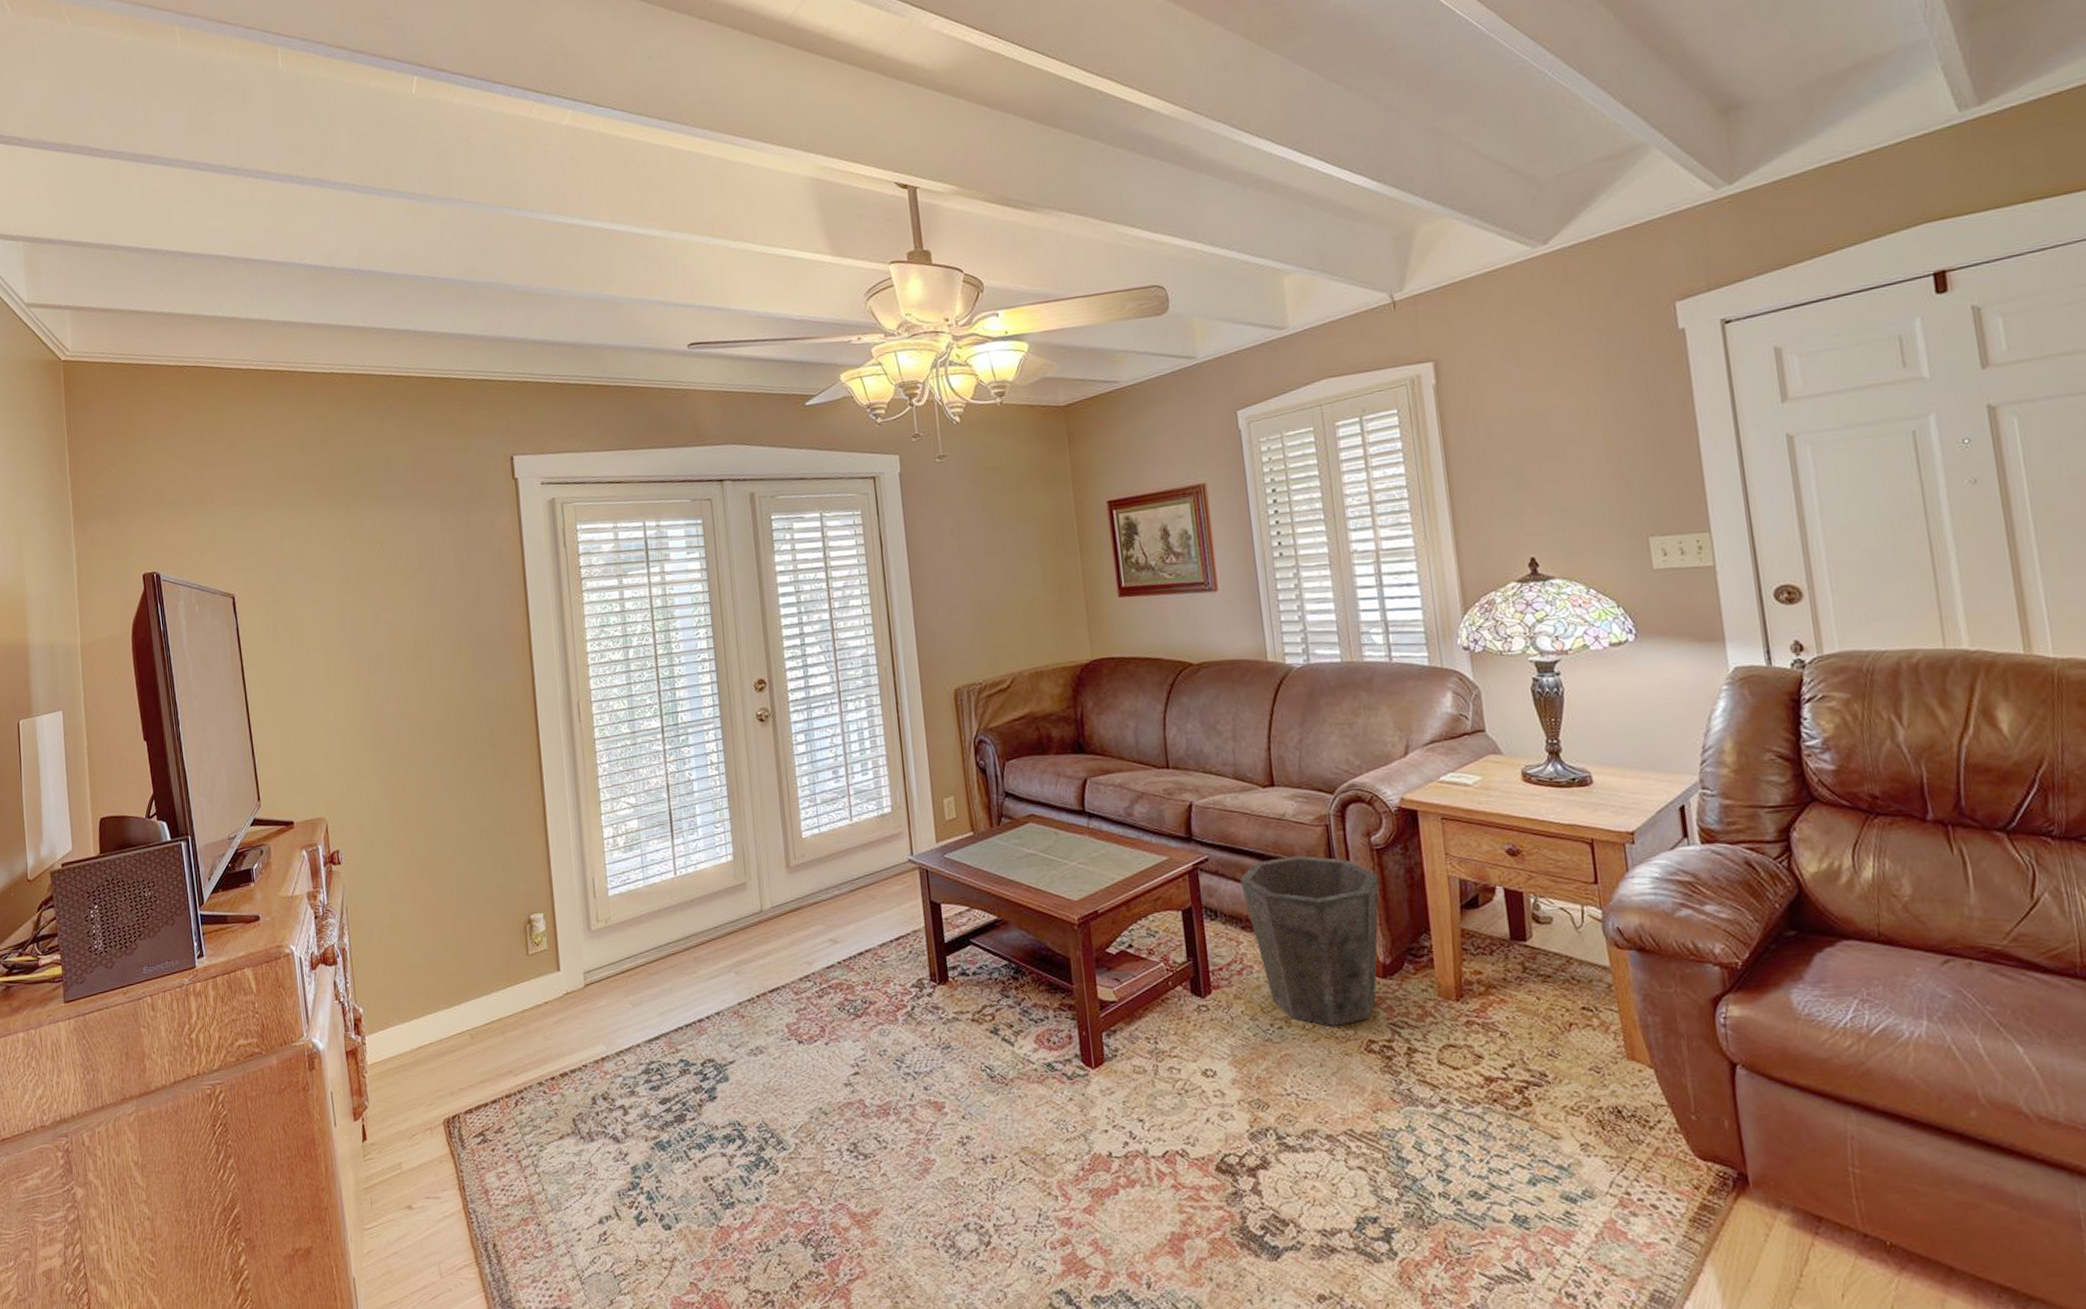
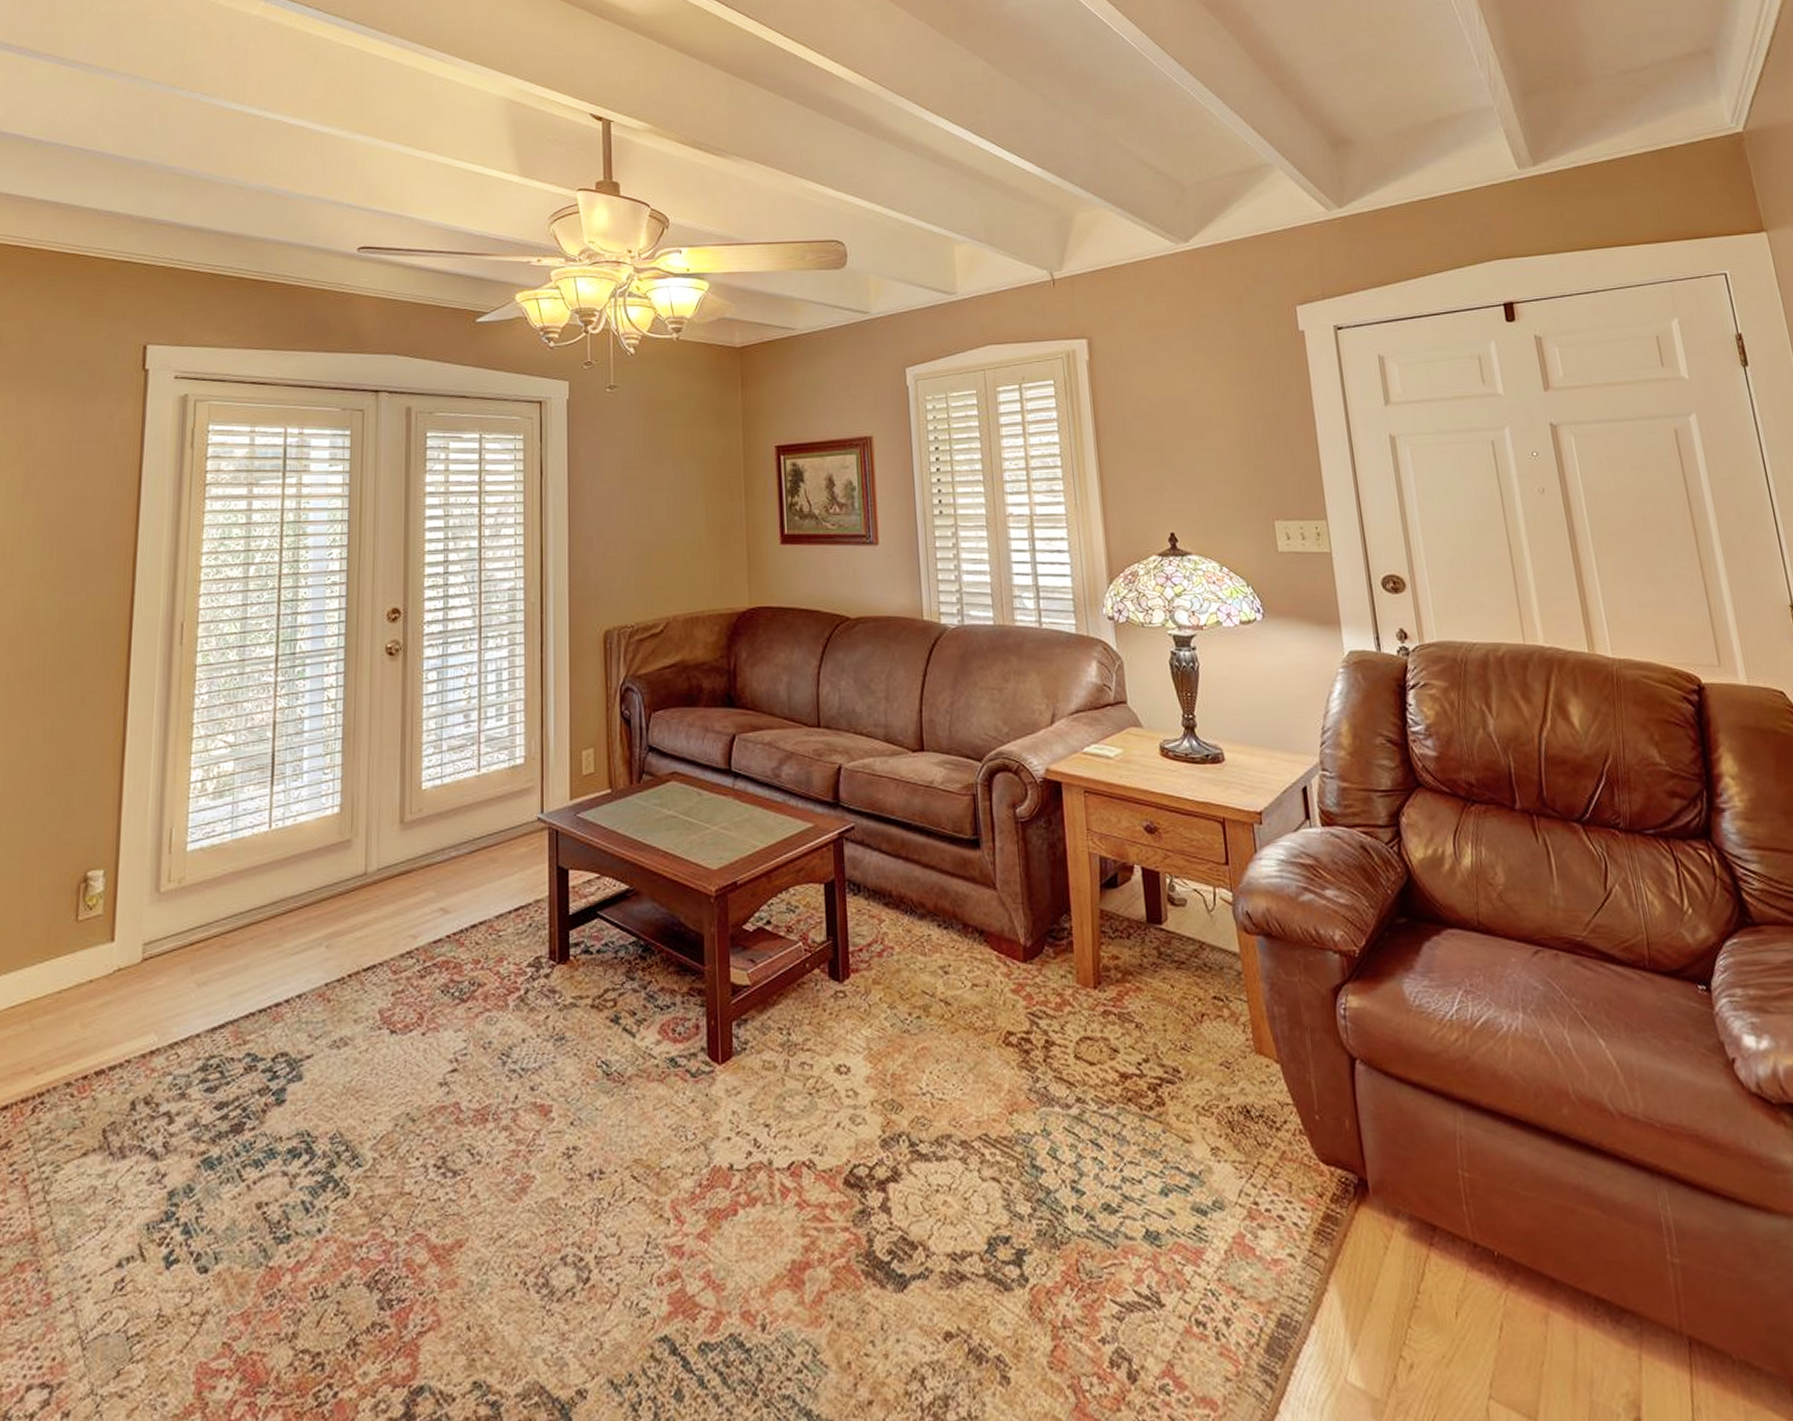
waste bin: present [1240,855,1379,1026] -> none [886,826,1023,1016]

